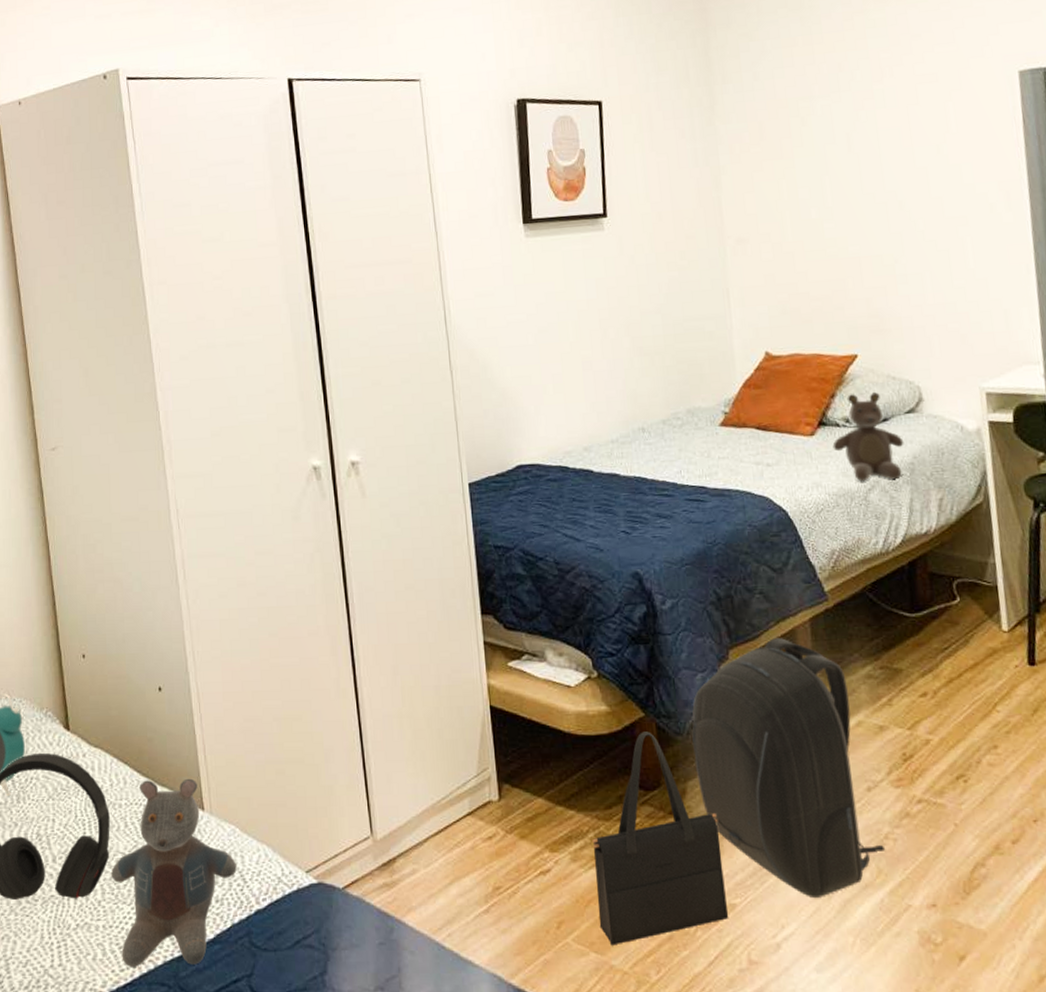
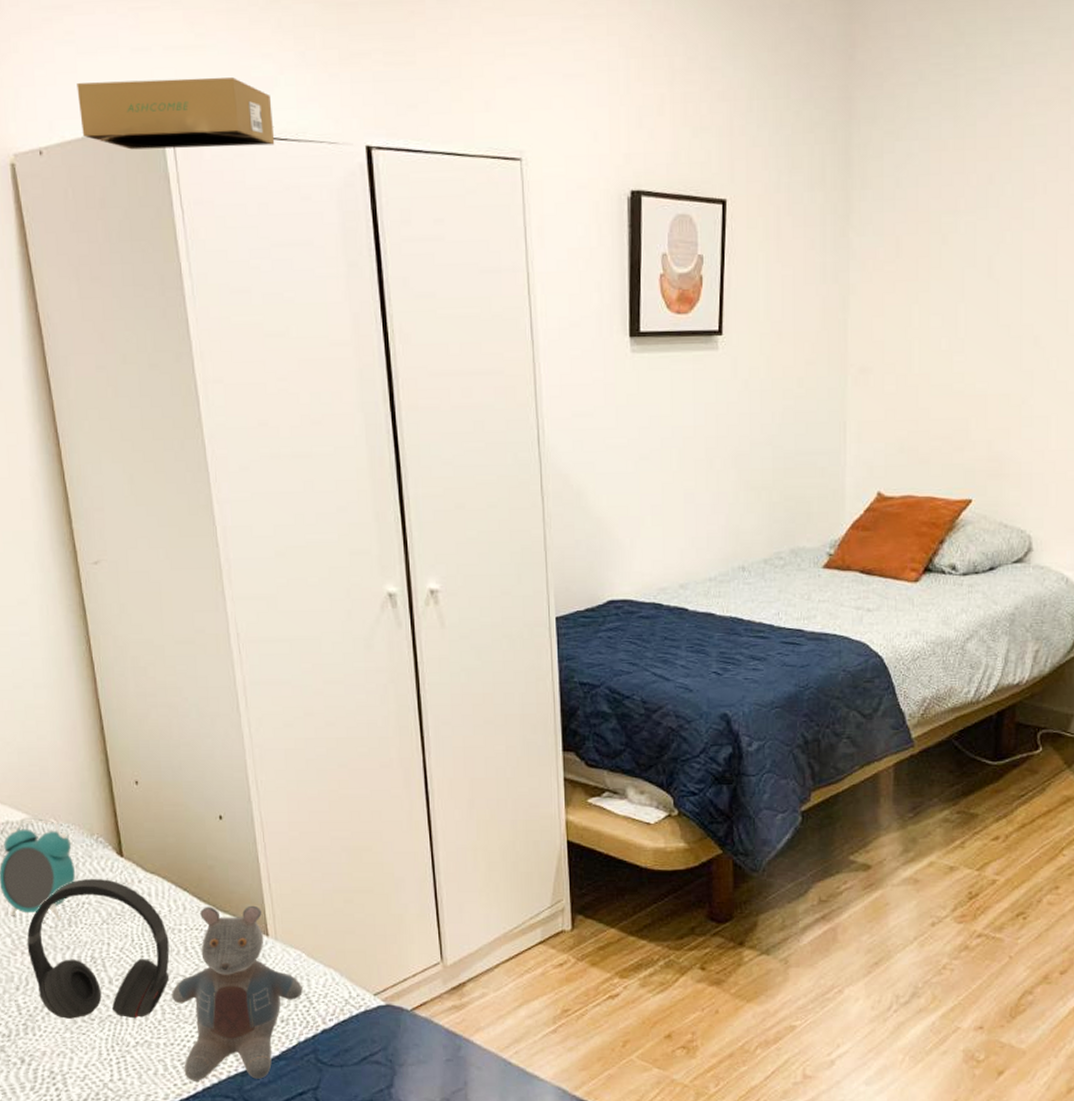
box: none [51,32,212,96] -> present [77,77,275,150]
tote bag: present [592,731,729,946] -> none [662,868,788,1062]
backpack: present [692,638,886,897] -> none [768,782,942,1020]
teddy bear: present [832,392,904,482] -> none [936,540,1008,631]

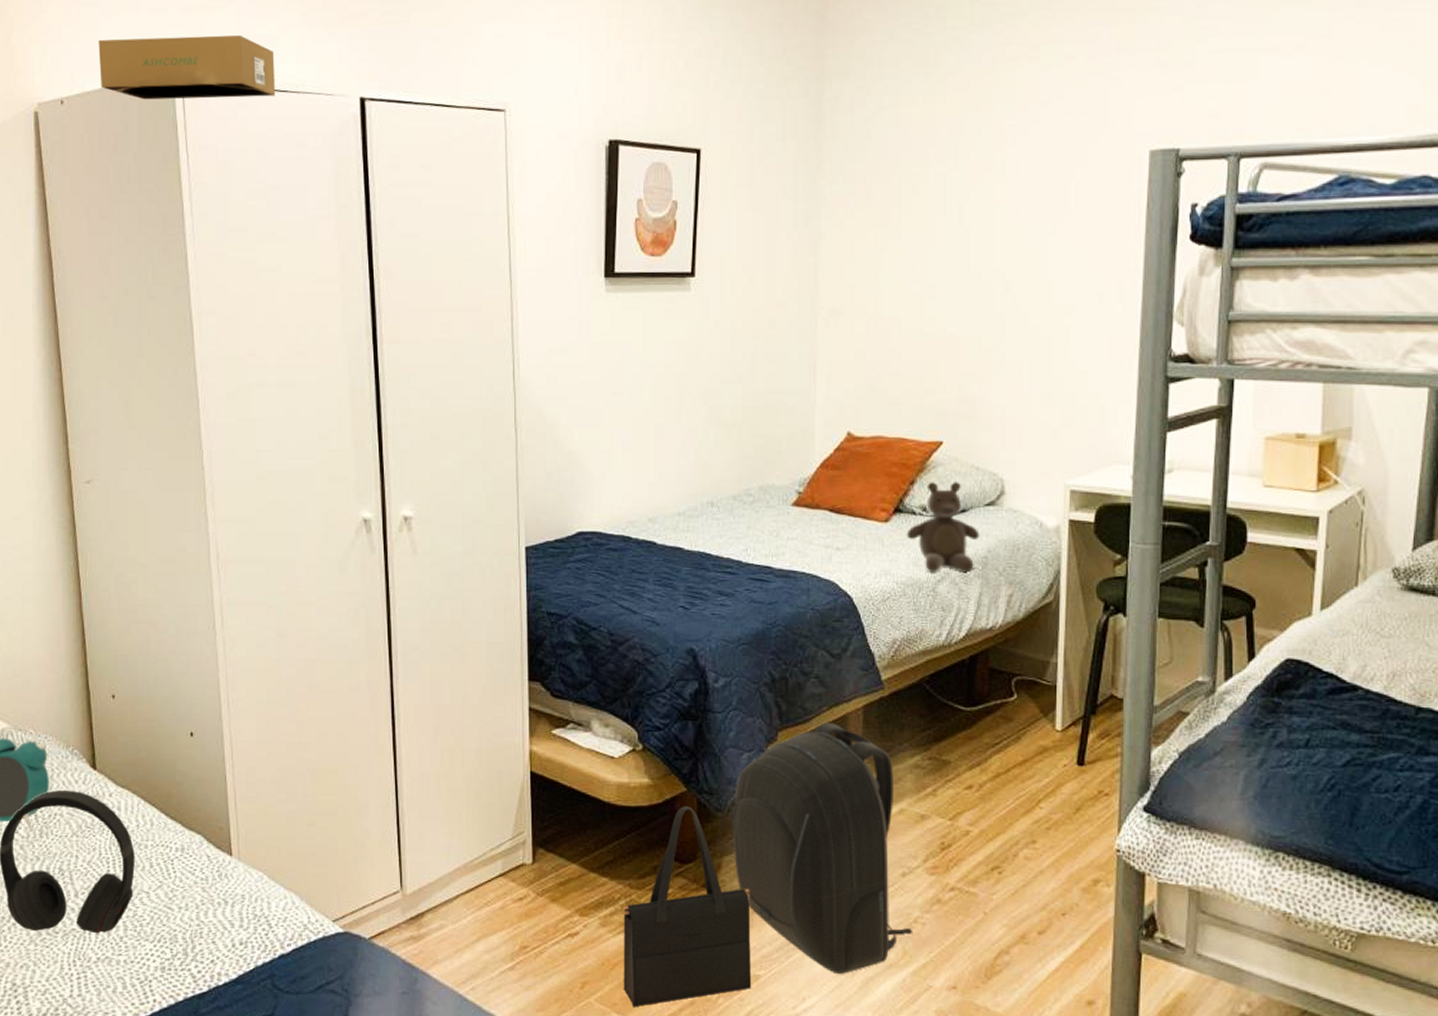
stuffed animal: present [172,905,303,1081] -> none [135,823,262,1003]
tote bag: none [662,868,788,1062] -> present [623,806,752,1007]
backpack: none [768,782,942,1020] -> present [733,723,913,974]
teddy bear: none [936,540,1008,631] -> present [906,482,980,573]

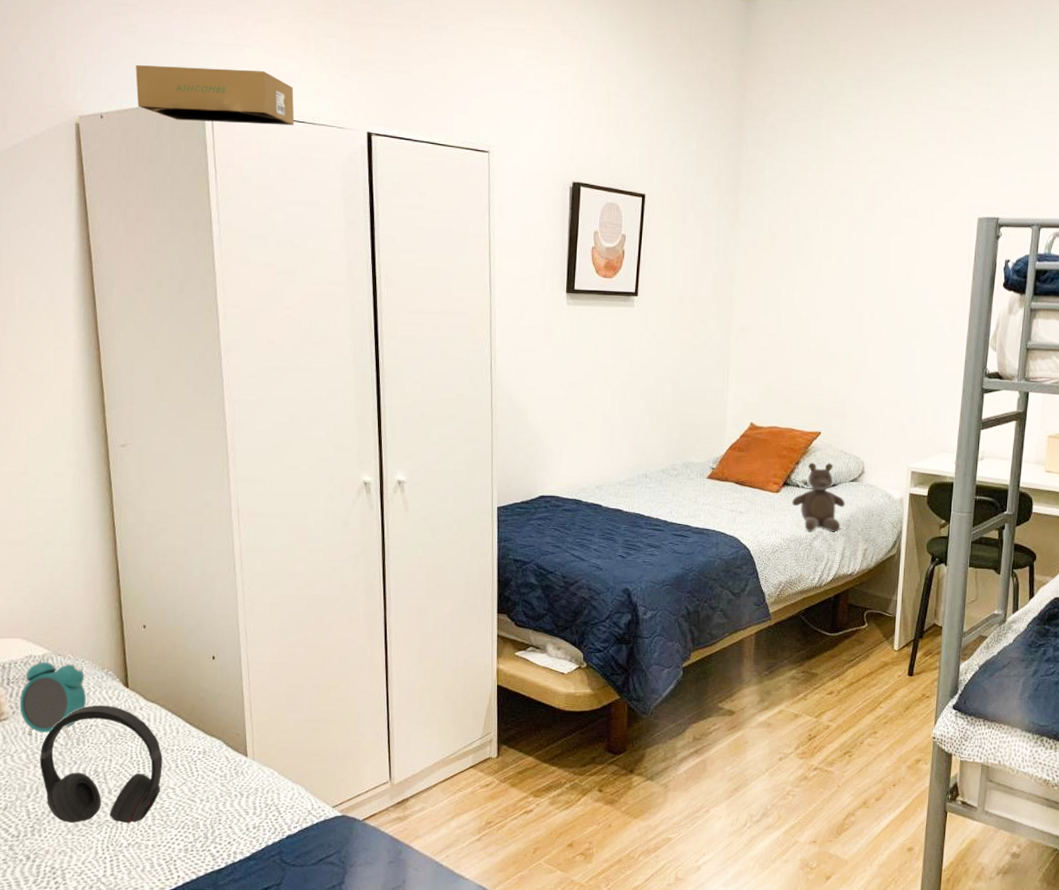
tote bag: present [623,806,752,1007] -> none [566,710,666,866]
backpack: present [733,723,913,974] -> none [654,645,786,835]

